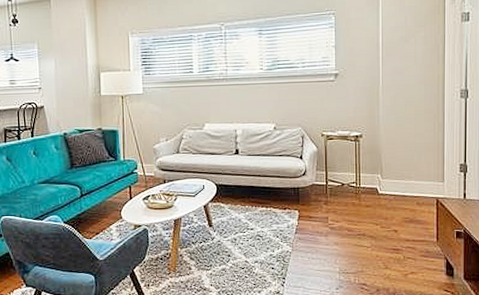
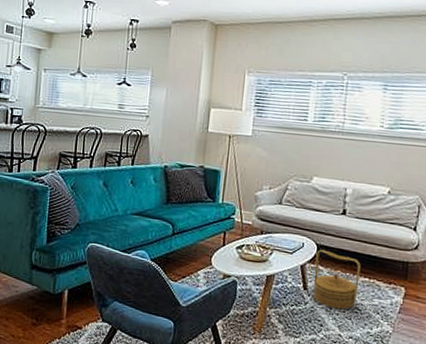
basket: none [216,188,258,239] -> present [313,249,361,309]

